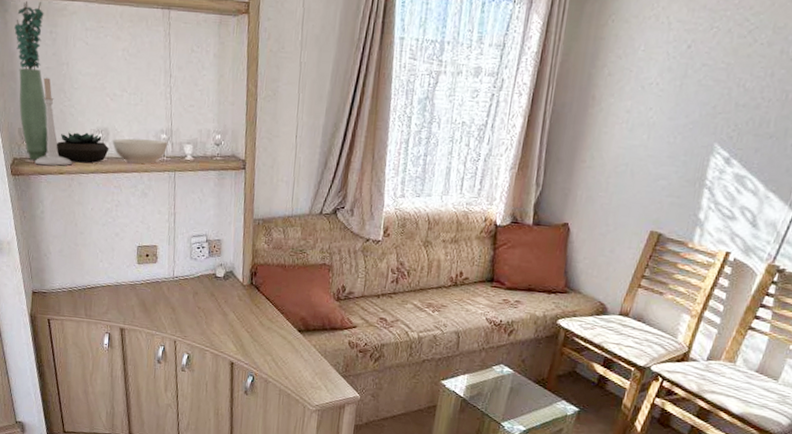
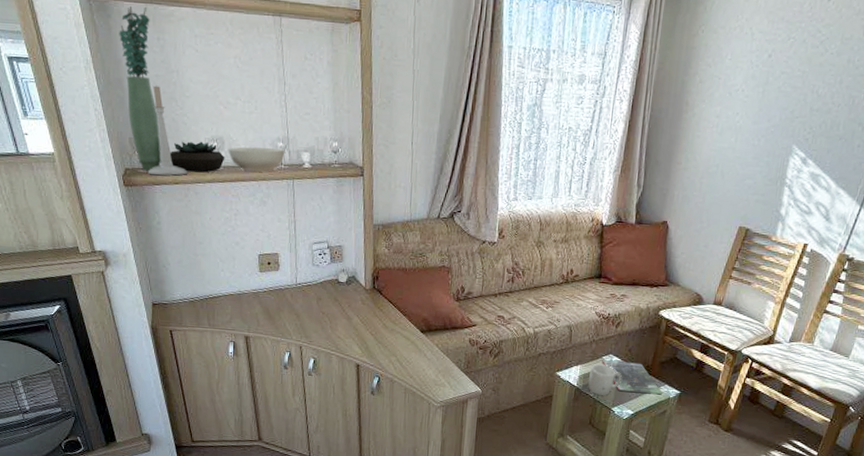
mug: none [475,373,514,409] -> present [588,363,622,395]
magazine: none [492,370,559,412] -> present [602,360,662,395]

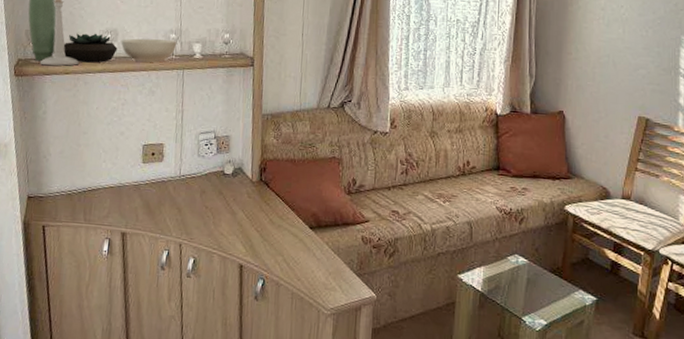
mug: present [588,363,622,395] -> none [494,264,530,302]
magazine: present [602,360,662,395] -> none [507,261,577,302]

